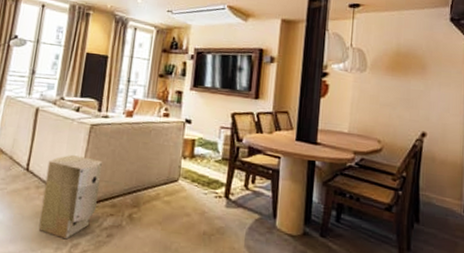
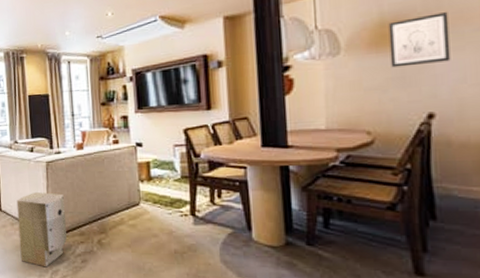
wall art: none [400,53,442,93] -> present [388,12,451,68]

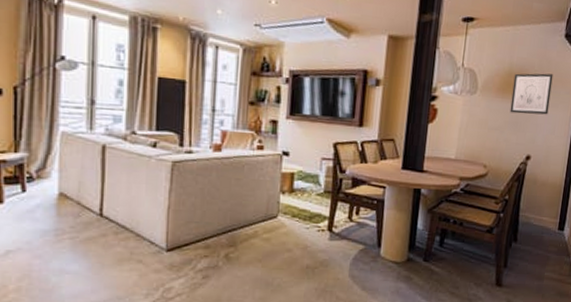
air purifier: present [16,192,67,267] -> none [123,196,190,285]

